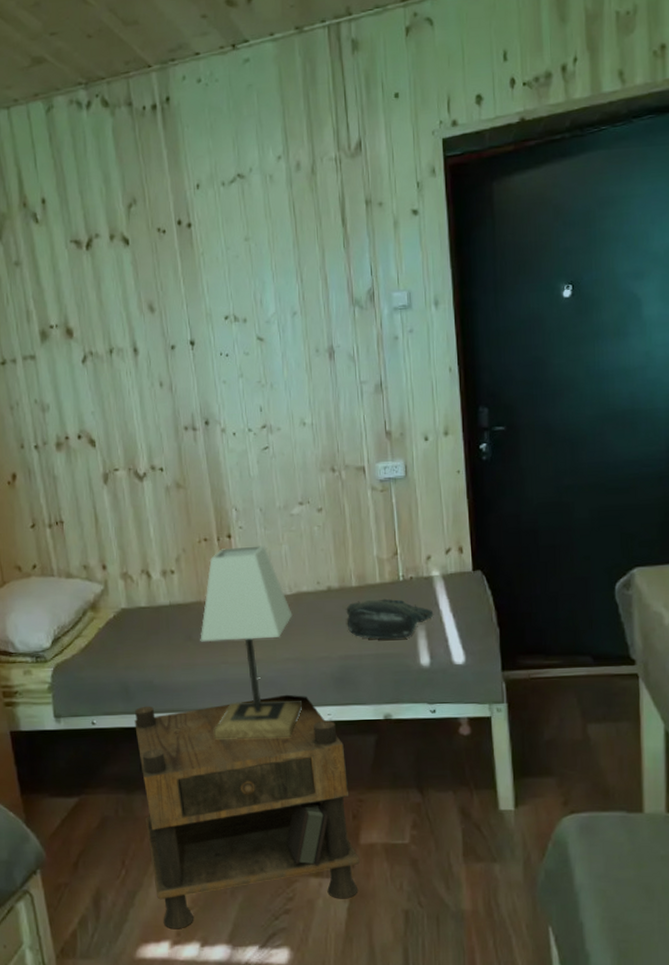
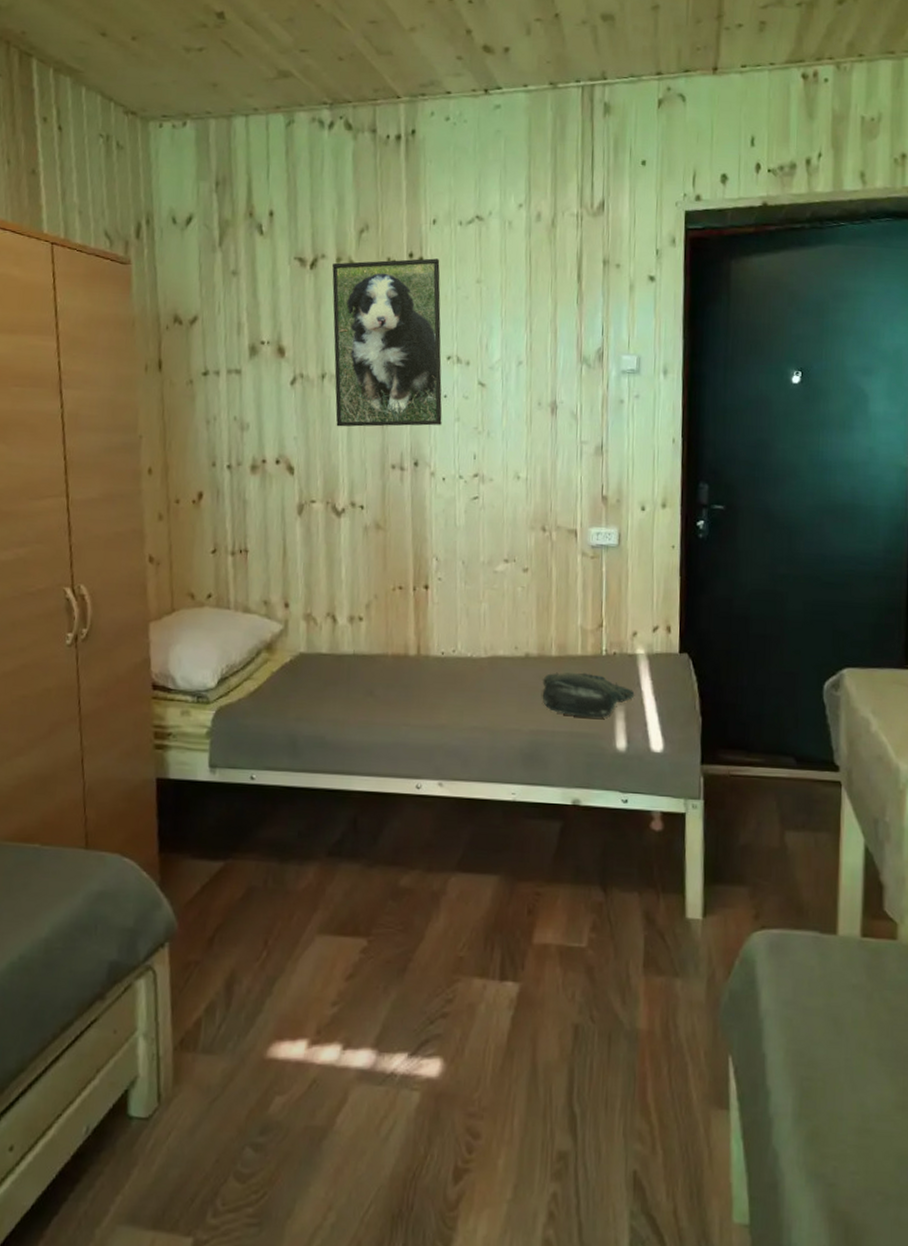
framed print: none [107,222,227,397] -> present [332,258,443,427]
nightstand: present [134,694,360,928] -> none [297,764,531,1026]
lamp: present [200,544,303,740] -> none [382,599,486,816]

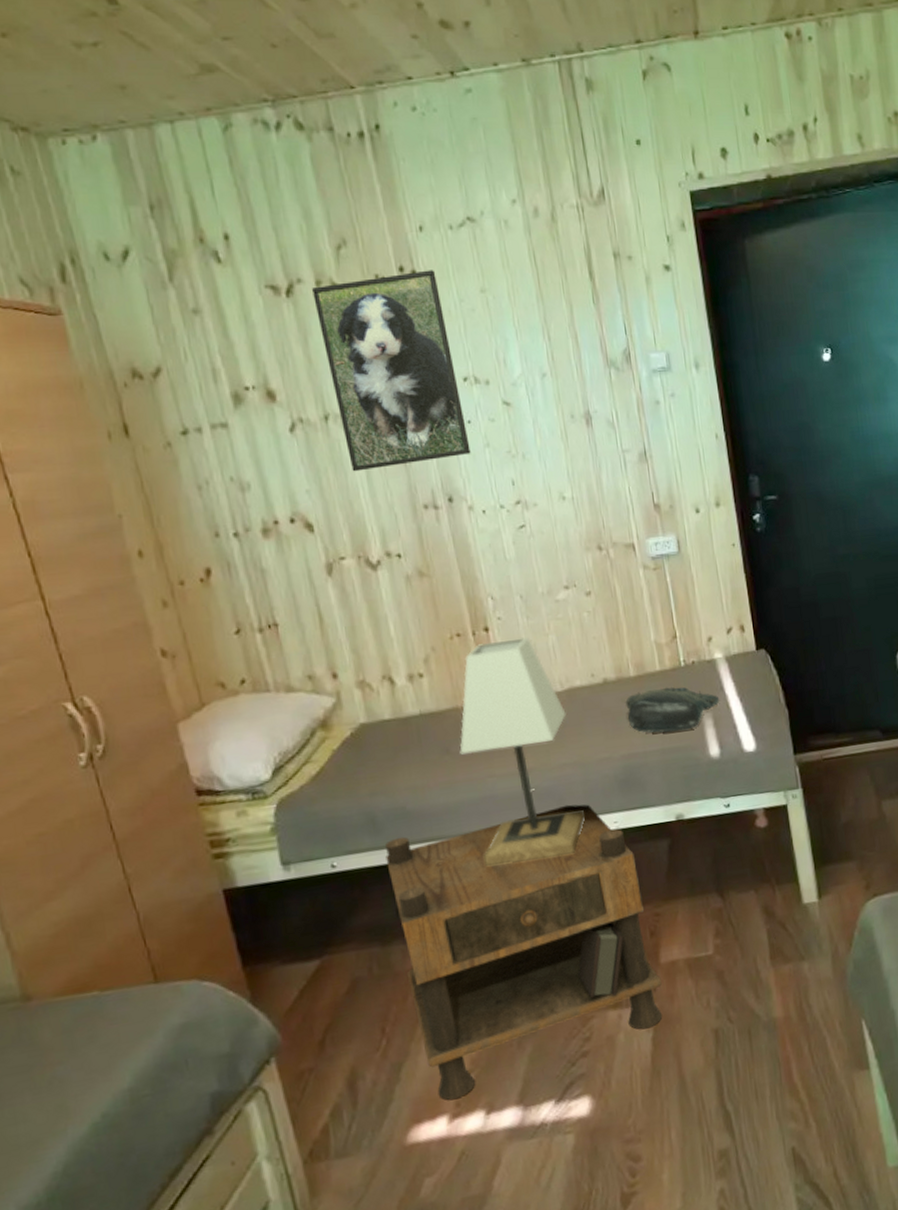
nightstand: none [297,764,531,1026] -> present [385,804,663,1100]
lamp: none [382,599,486,816] -> present [460,636,586,867]

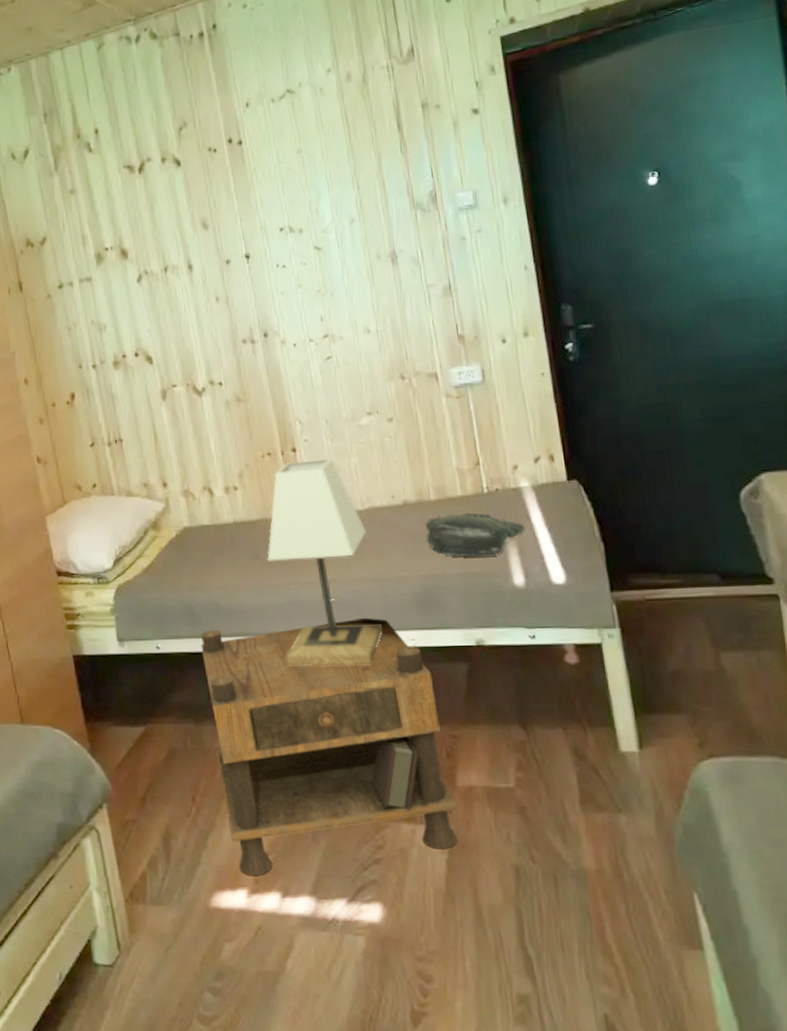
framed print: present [312,270,471,472] -> none [159,138,285,313]

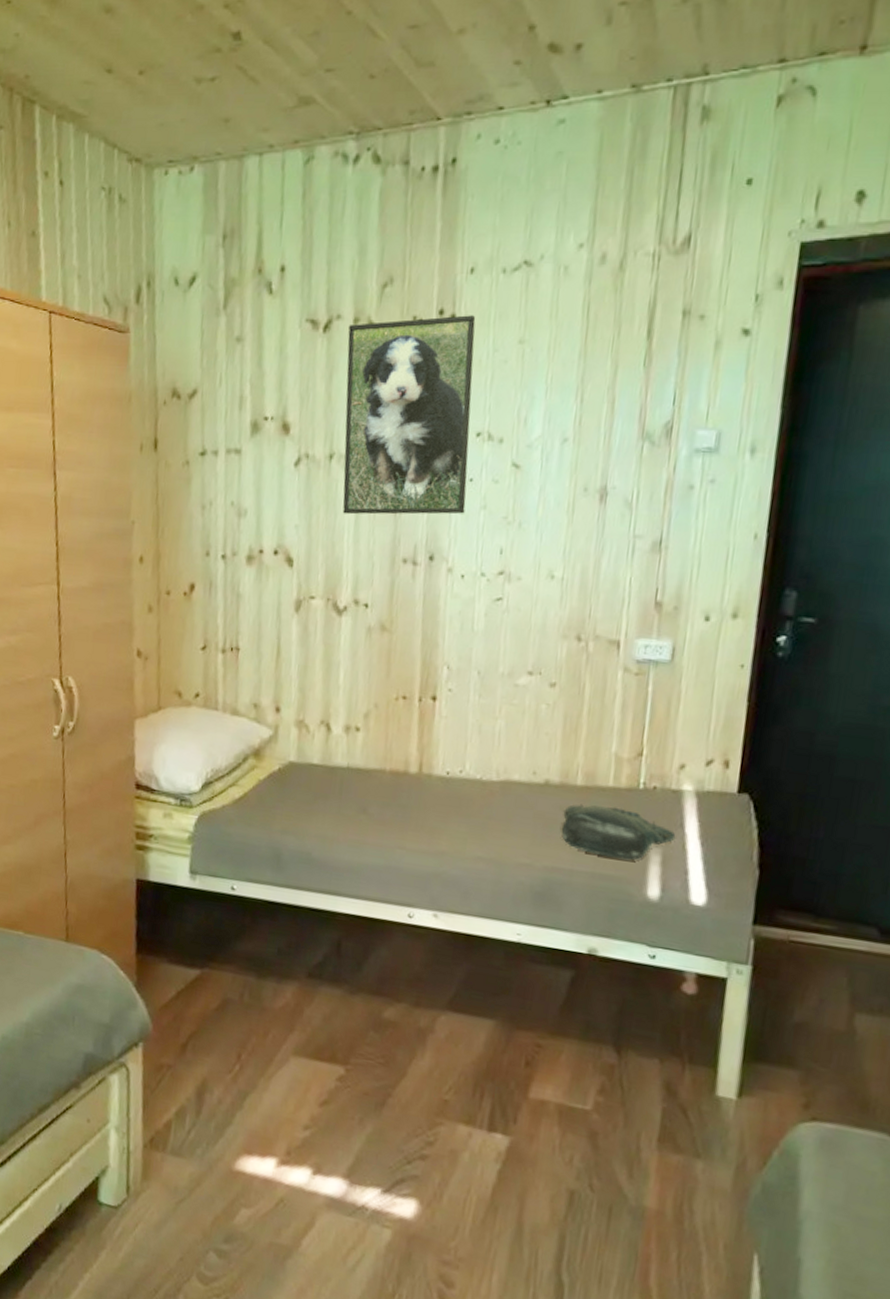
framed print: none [159,138,285,313] -> present [342,315,476,515]
nightstand: present [201,617,459,875] -> none [271,880,530,1160]
lamp: present [267,457,383,666] -> none [373,711,496,953]

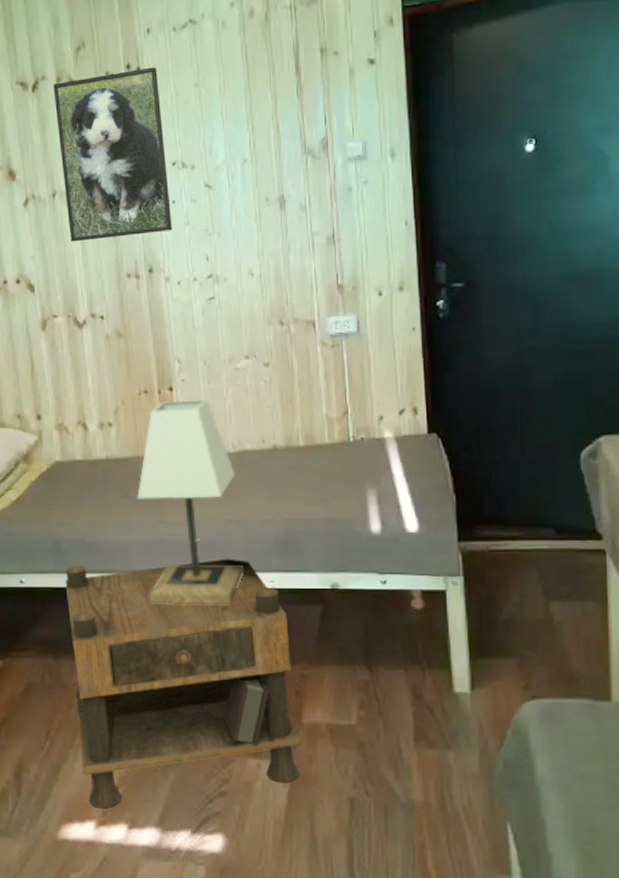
nightstand: none [271,880,530,1160] -> present [65,558,302,808]
lamp: none [373,711,496,953] -> present [137,398,244,605]
tote bag: present [561,804,676,861] -> none [291,460,386,504]

